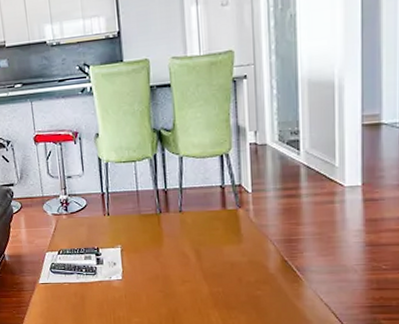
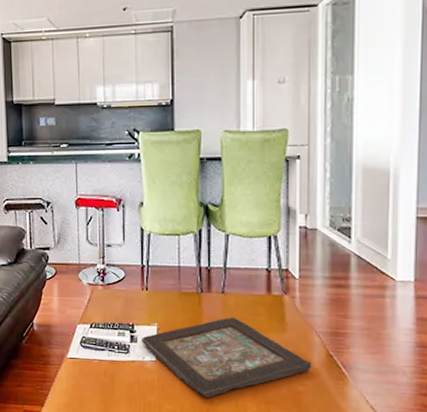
decorative tray: none [107,233,268,309] -> present [142,317,312,399]

